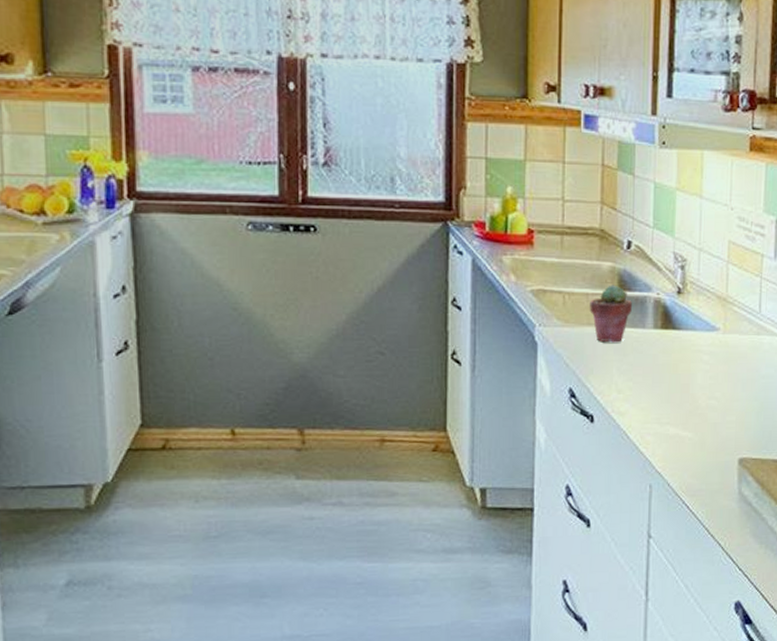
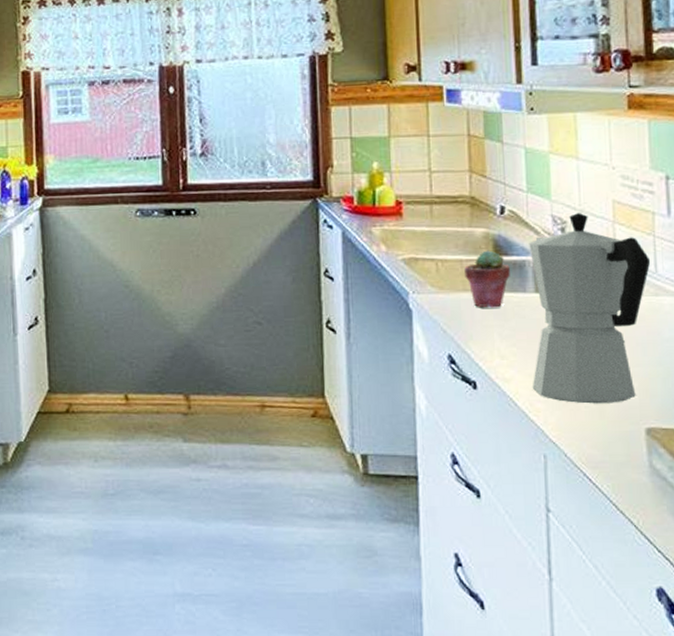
moka pot: none [644,252,756,436] -> present [529,213,651,404]

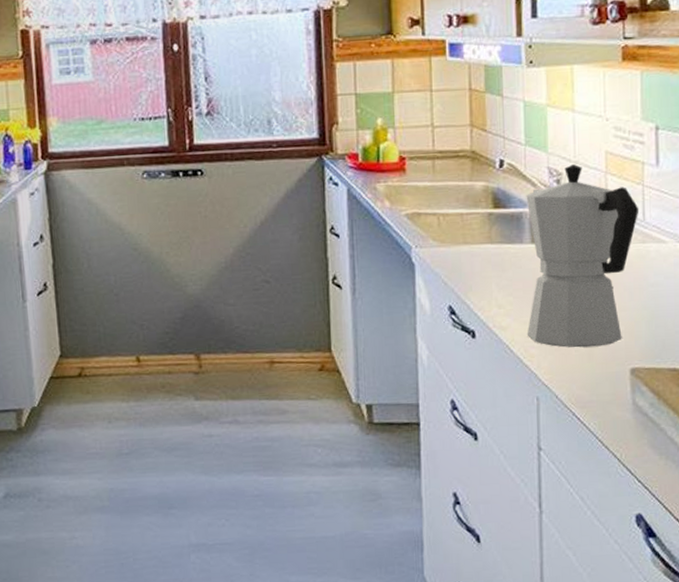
potted succulent: present [464,250,510,308] -> none [465,203,508,260]

